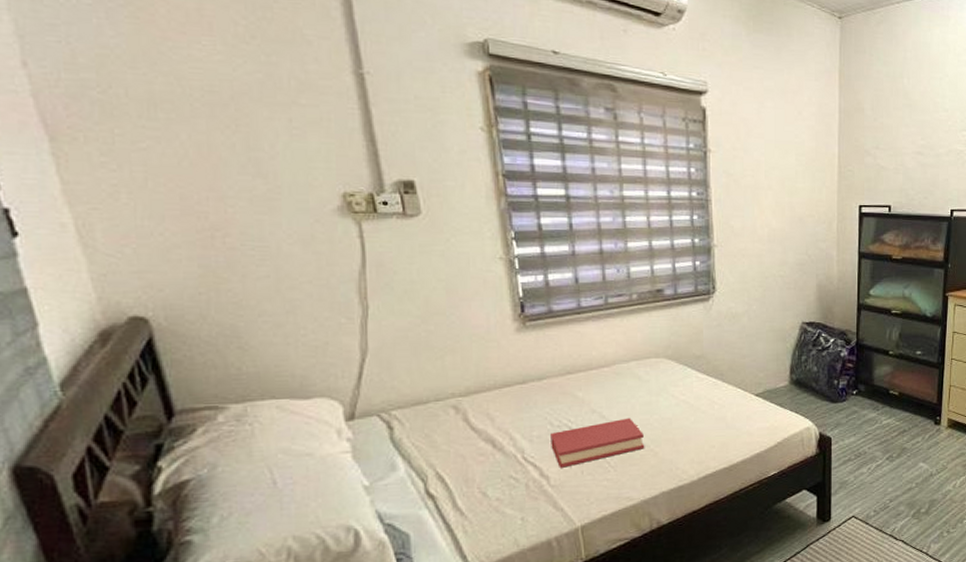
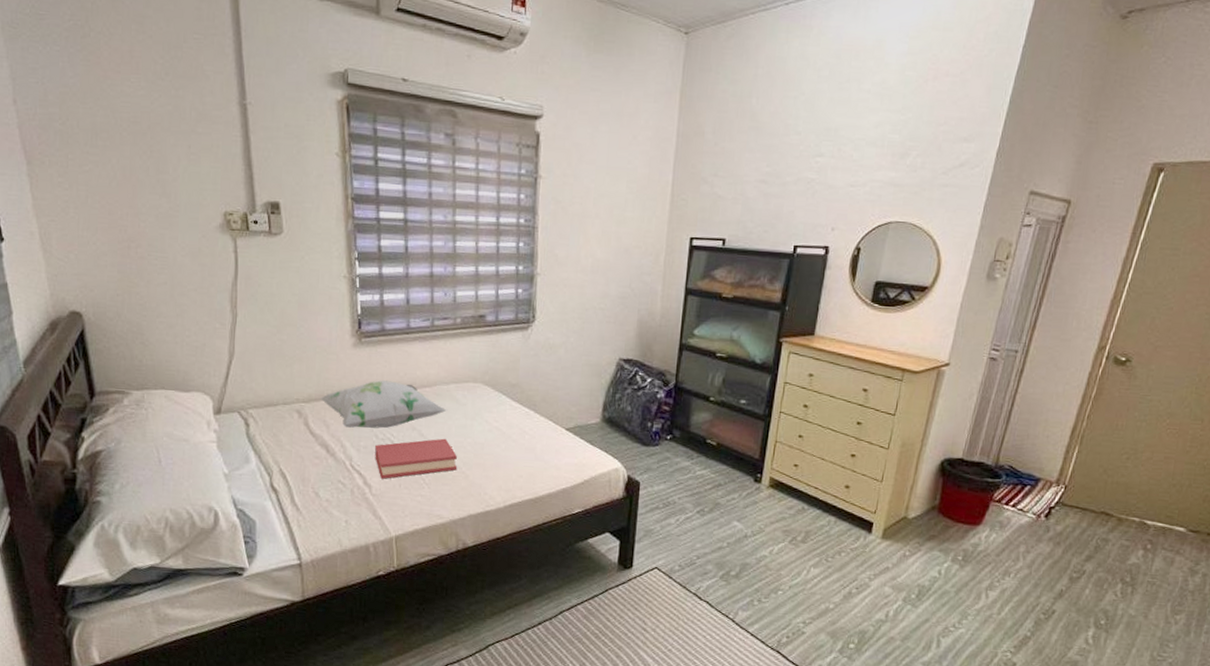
decorative pillow: none [480,364,629,418] -> present [319,380,447,429]

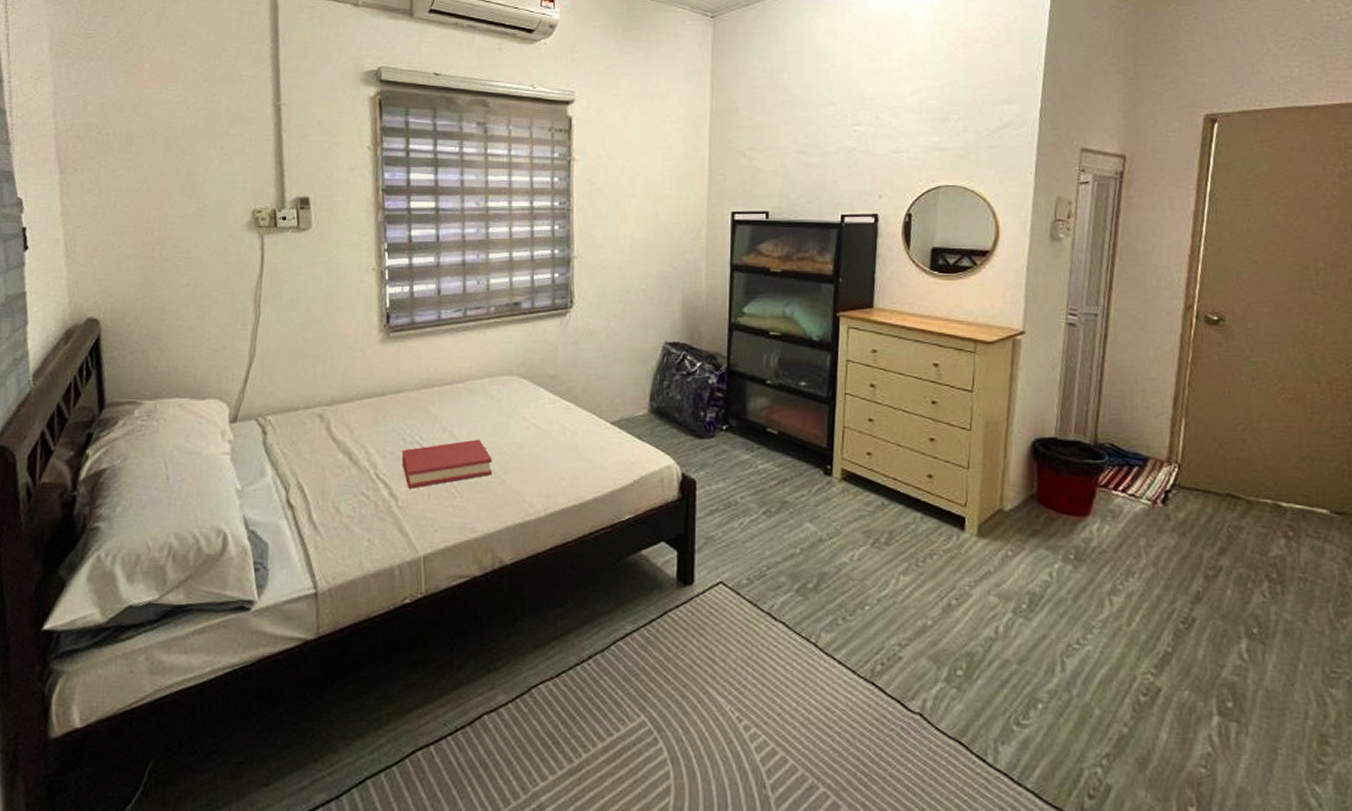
decorative pillow: present [319,380,447,429] -> none [343,377,480,432]

